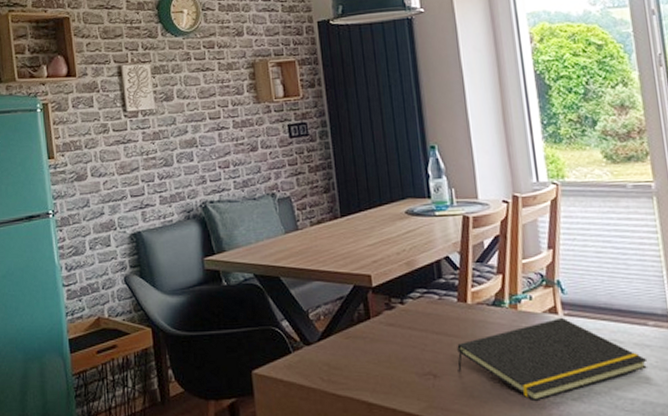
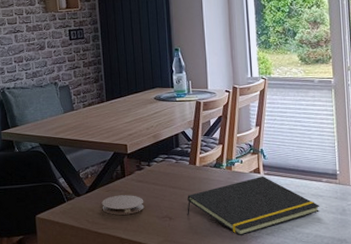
coaster: none [340,343,398,371] -> present [101,195,144,215]

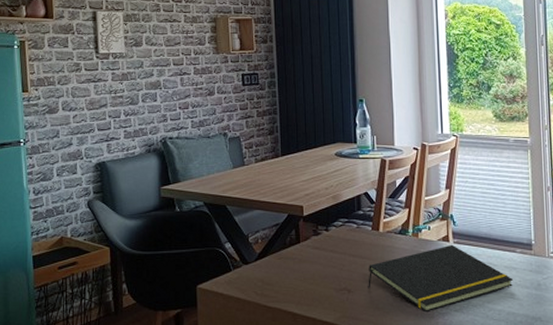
coaster: present [101,195,144,215] -> none [272,263,321,286]

